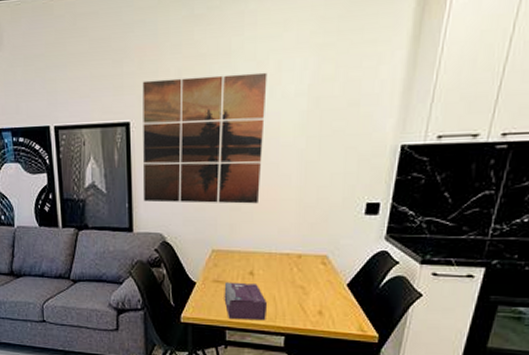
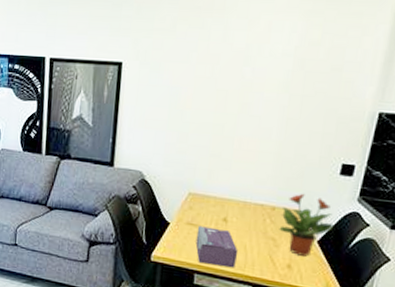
wall art: present [142,72,267,204] -> none [127,25,258,153]
potted plant: none [307,237,363,301] -> present [279,193,335,257]

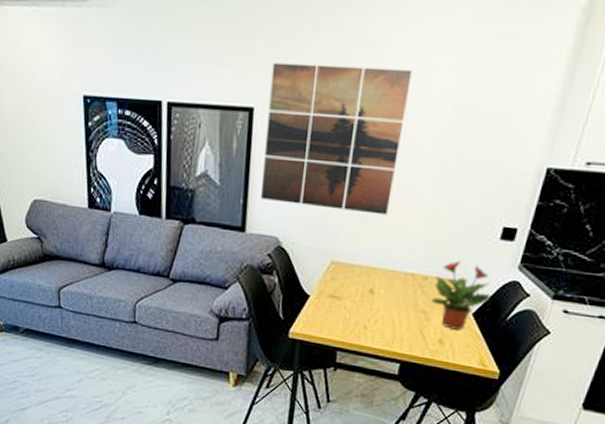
wall art: none [127,25,258,153] -> present [260,62,413,215]
tissue box: present [195,226,237,268] -> none [338,298,385,345]

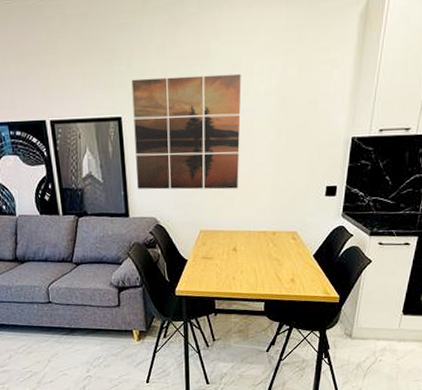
potted plant: present [431,260,492,331] -> none [281,216,325,270]

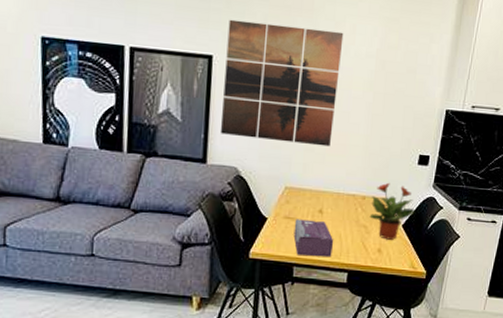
tissue box: none [212,258,248,290] -> present [293,219,333,257]
potted plant: none [281,216,325,270] -> present [369,182,415,240]

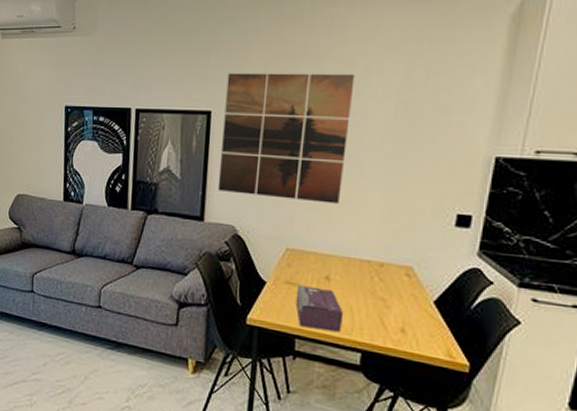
potted plant: present [369,182,415,240] -> none [389,247,452,319]

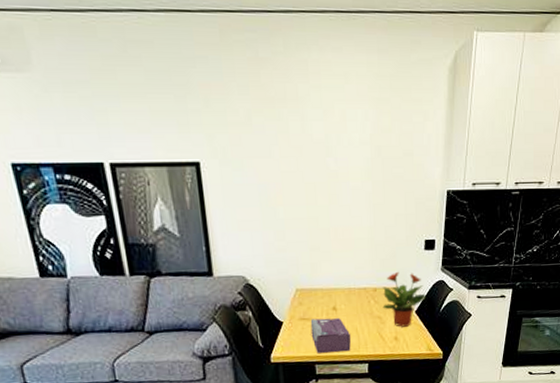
wall art: present [217,73,355,204] -> none [210,120,336,245]
potted plant: none [389,247,452,319] -> present [382,271,427,327]

